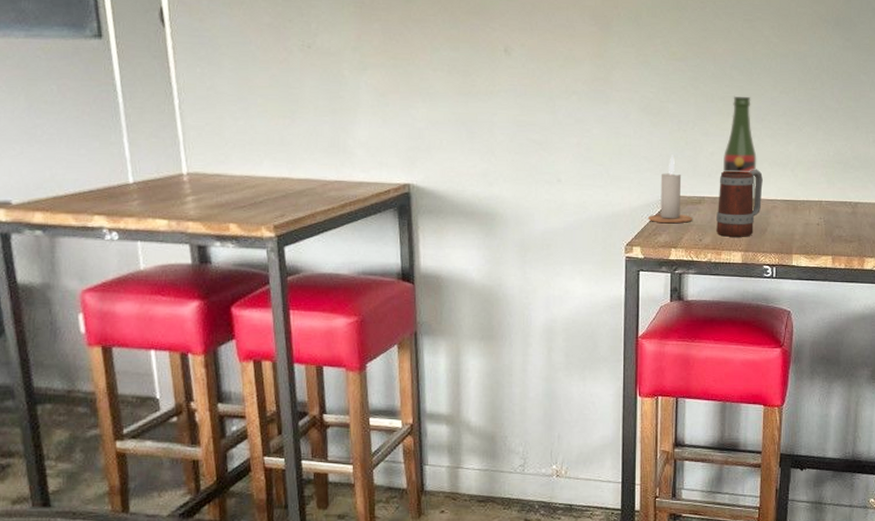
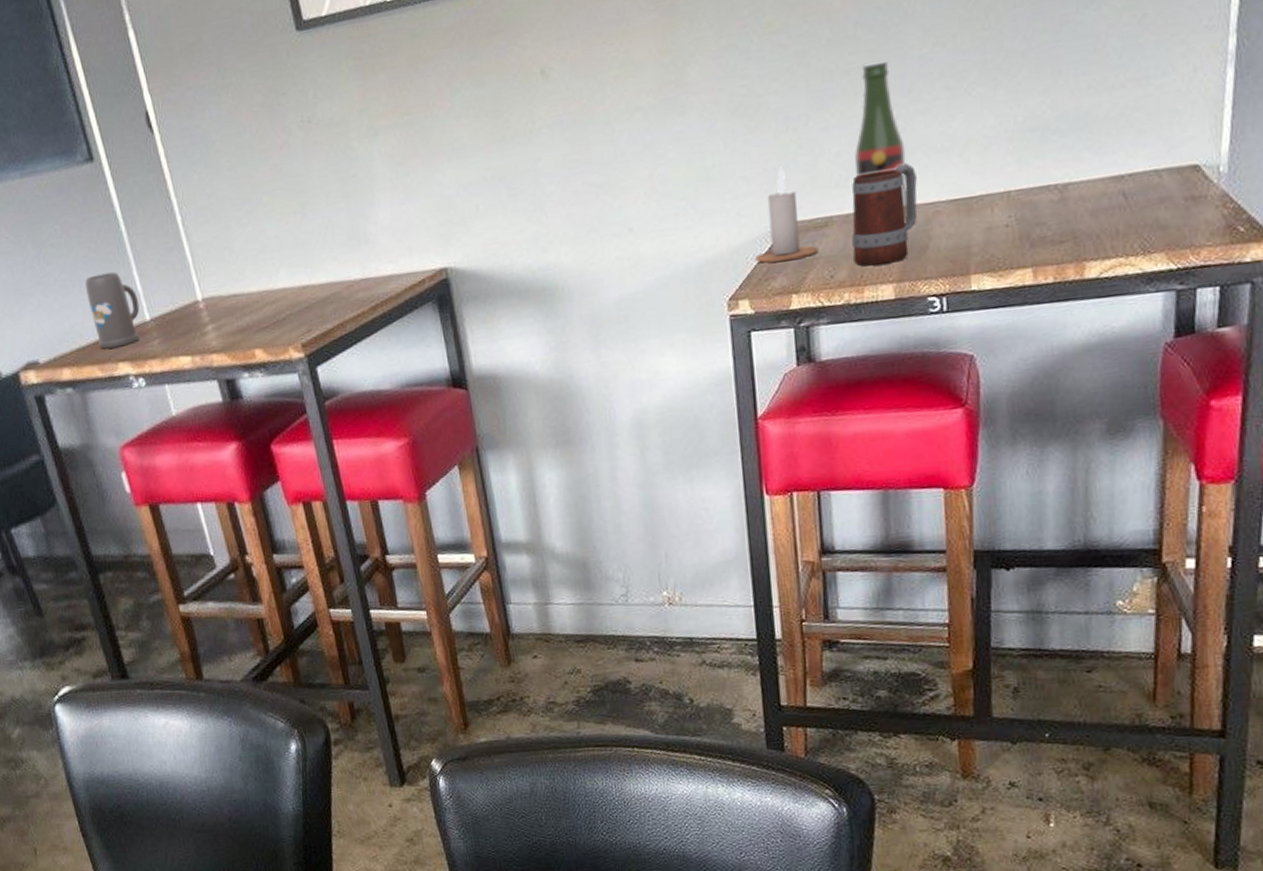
beer mug: none [73,135,125,202] -> present [85,272,140,350]

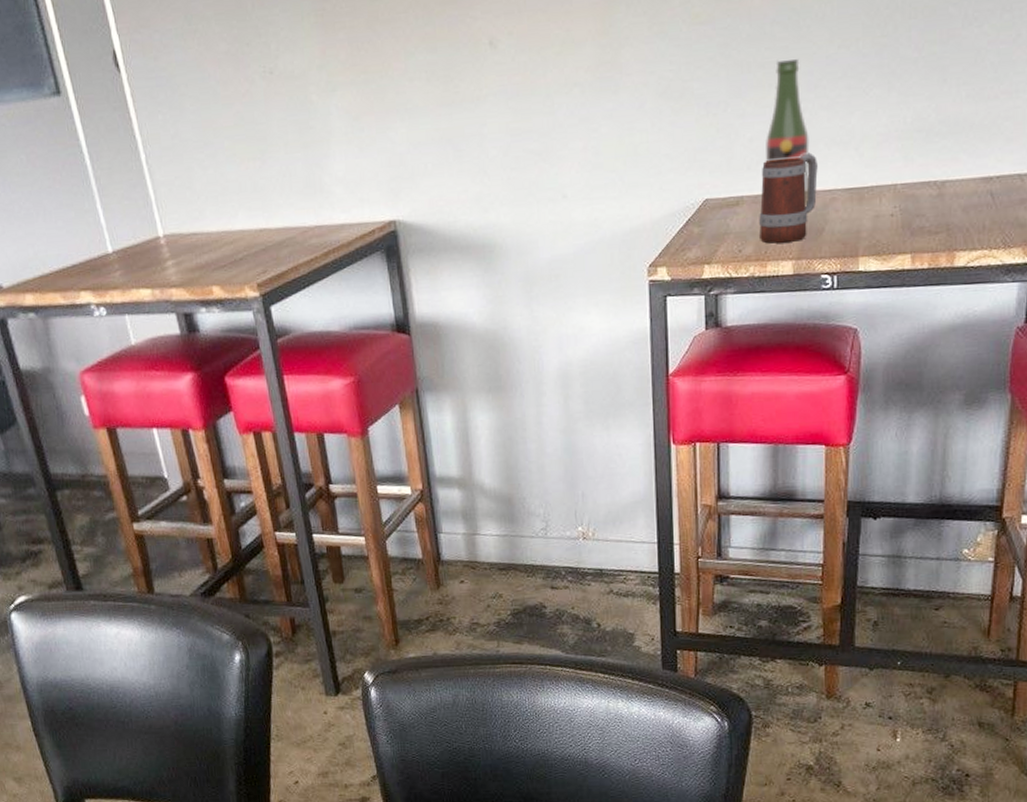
beer mug: present [85,272,140,350] -> none [50,204,103,278]
candle: present [754,166,819,263] -> none [673,147,730,235]

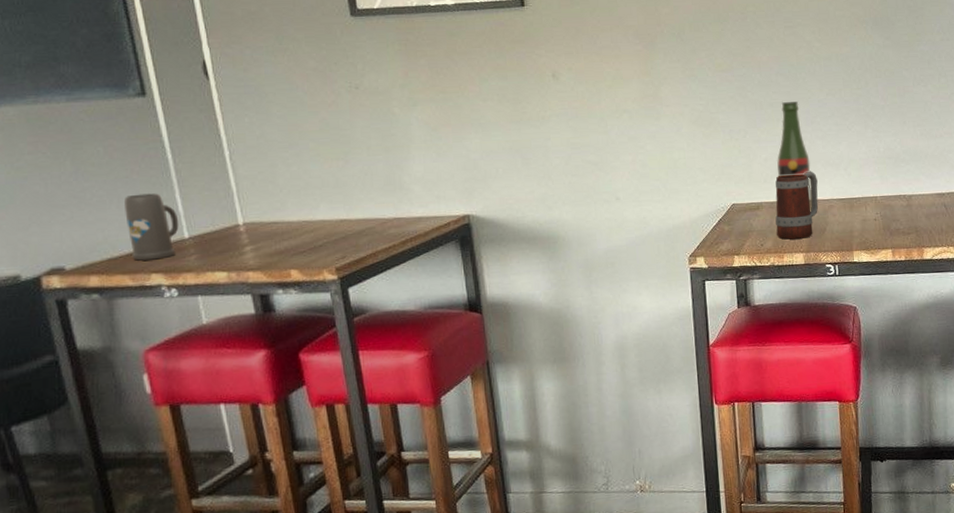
beer mug: none [50,204,103,278] -> present [125,193,179,261]

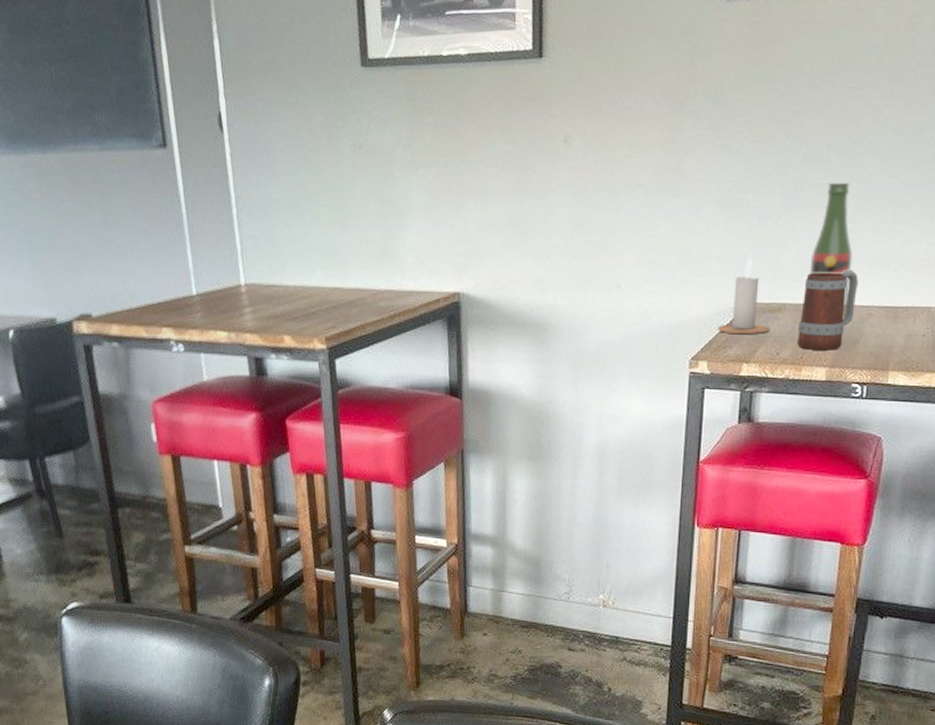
beer mug: present [125,193,179,261] -> none [143,247,189,314]
candle: none [708,164,753,232] -> present [716,255,771,335]

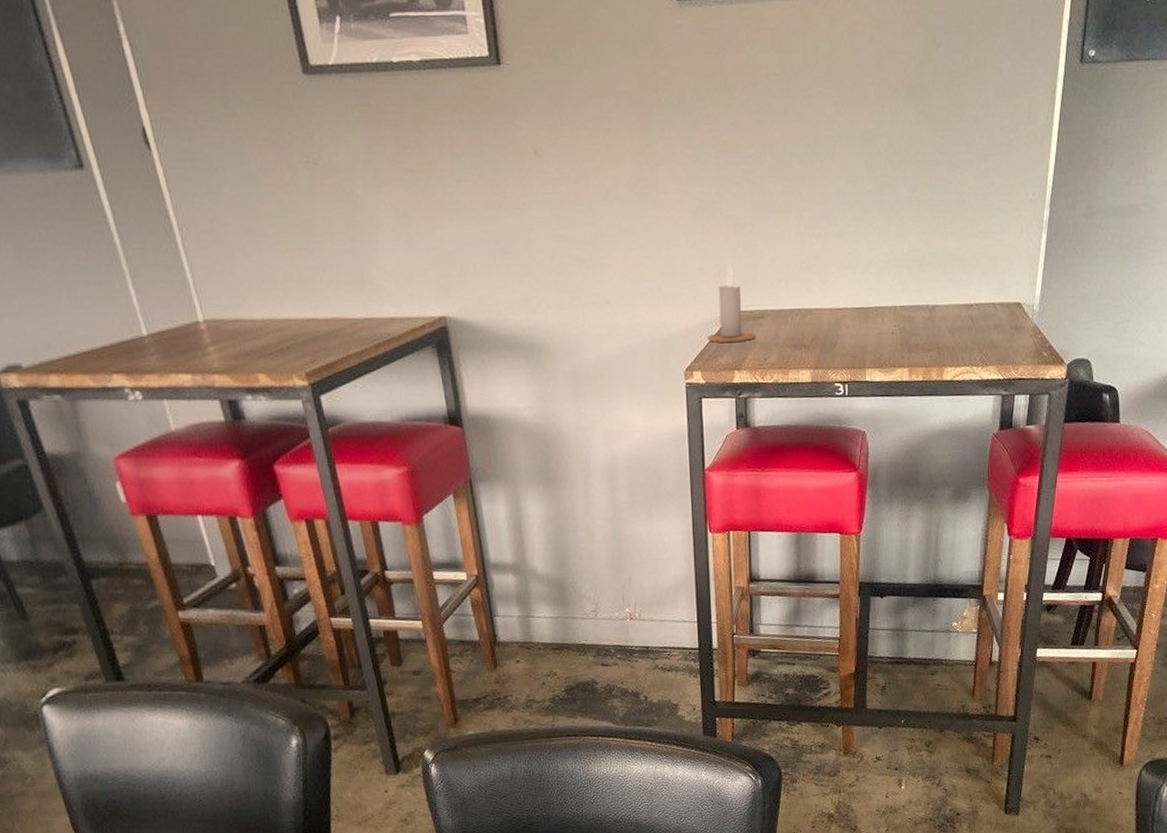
beer mug: present [797,269,858,350] -> none [781,274,831,354]
beer bottle: present [809,183,853,319] -> none [785,190,824,322]

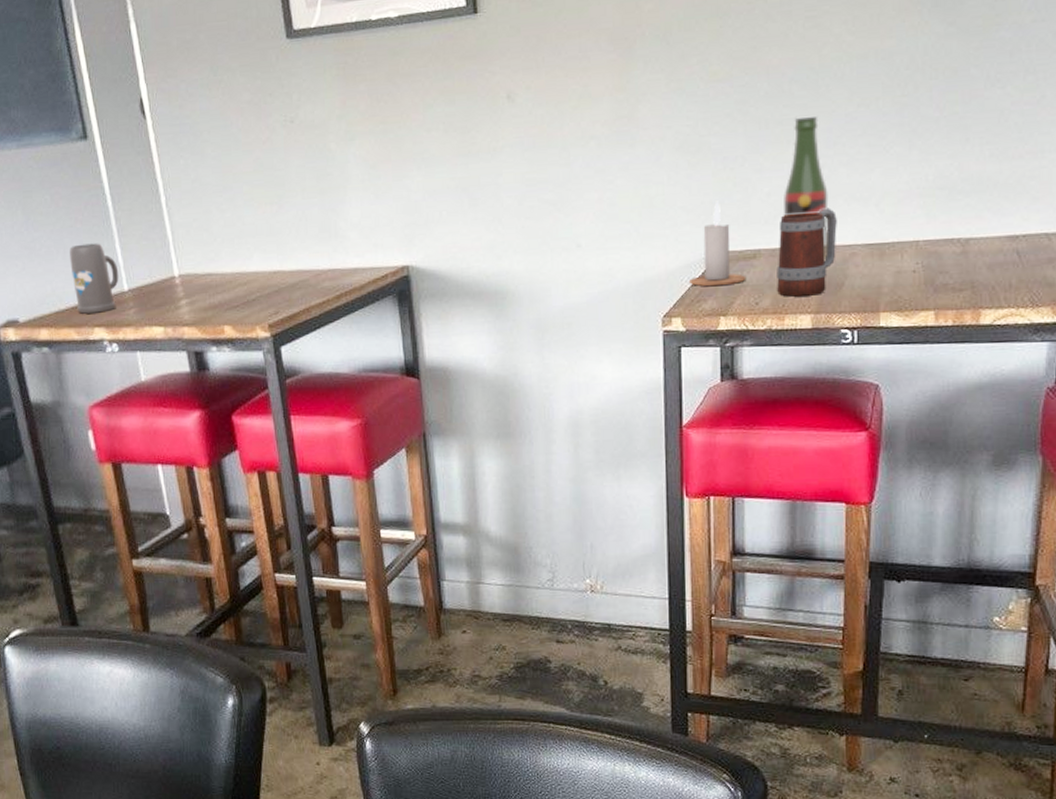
beer mug: none [75,283,136,360] -> present [70,243,119,314]
beer mug: none [781,274,831,354] -> present [777,207,837,297]
beer bottle: none [785,190,824,322] -> present [782,117,829,261]

